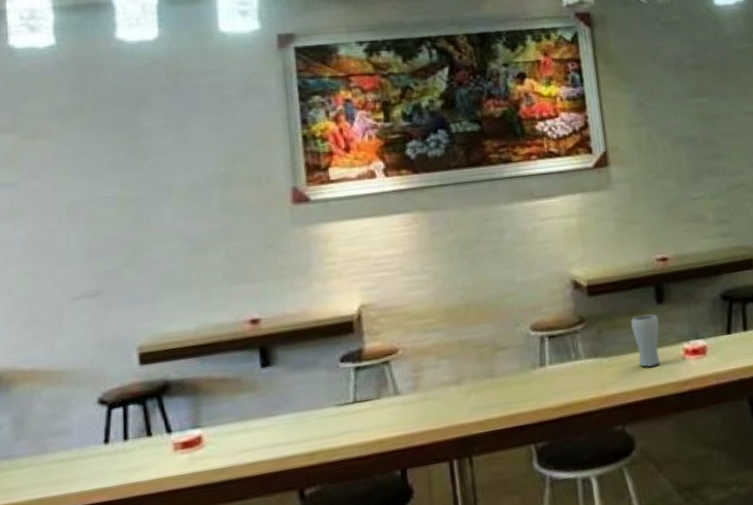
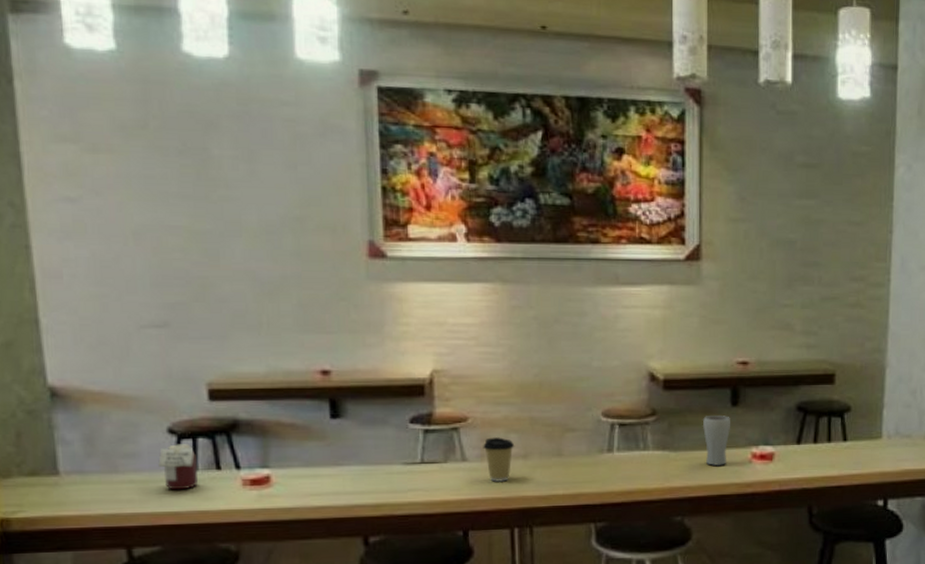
jar: none [88,413,129,465] -> present [158,444,199,490]
coffee cup: none [415,365,447,413] -> present [483,437,515,482]

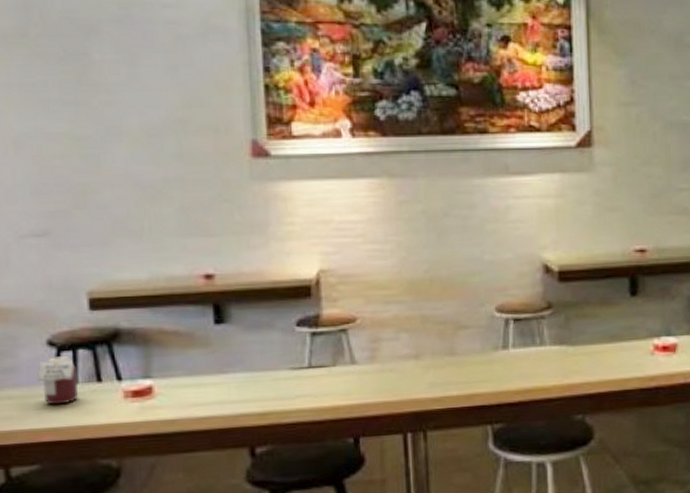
coffee cup: present [483,437,515,482] -> none [373,337,406,385]
drinking glass: present [702,416,730,467] -> none [600,306,630,360]

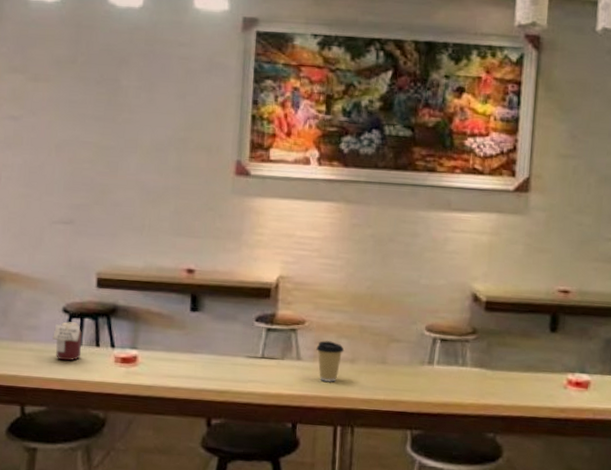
coffee cup: none [373,337,406,385] -> present [316,340,345,382]

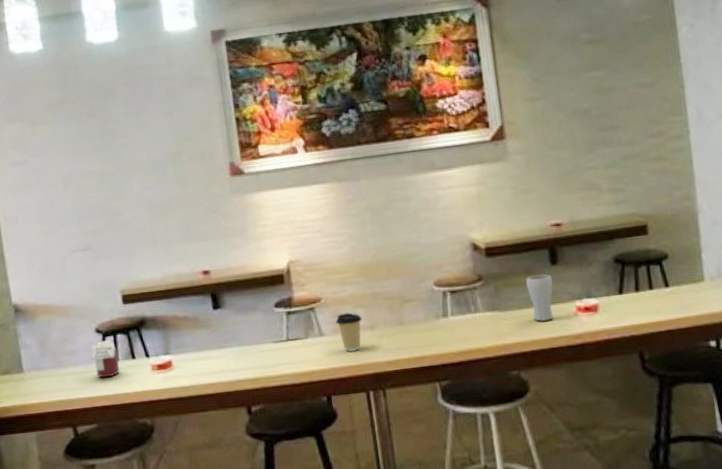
drinking glass: none [520,339,548,389] -> present [526,274,553,322]

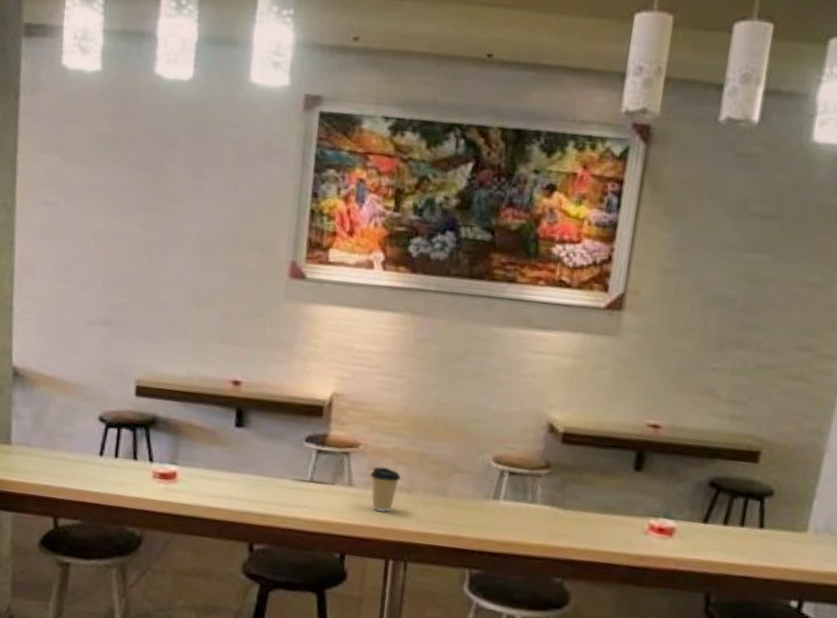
jar: present [90,340,120,378] -> none [88,431,119,473]
drinking glass: present [526,274,553,322] -> none [597,477,631,533]

